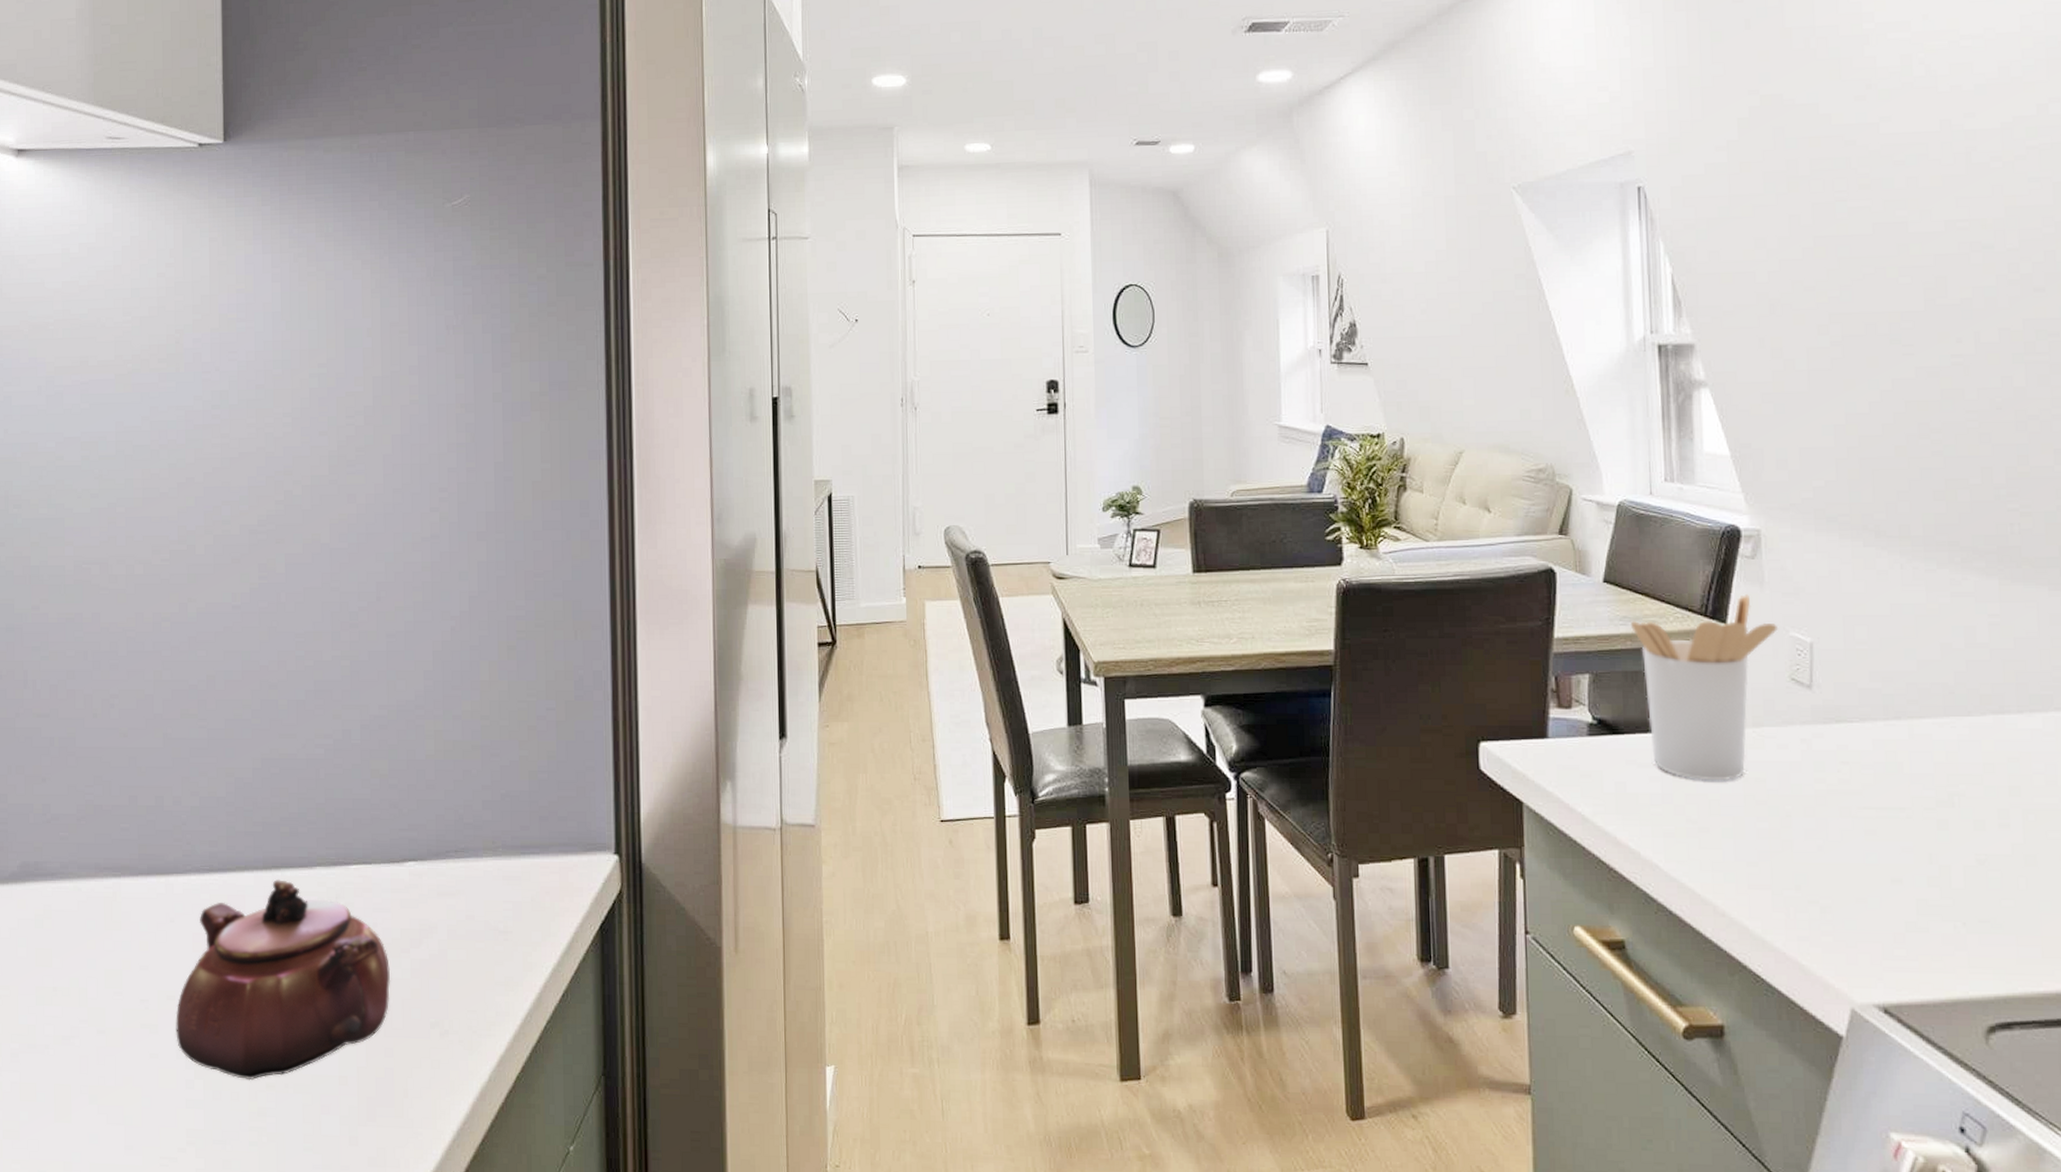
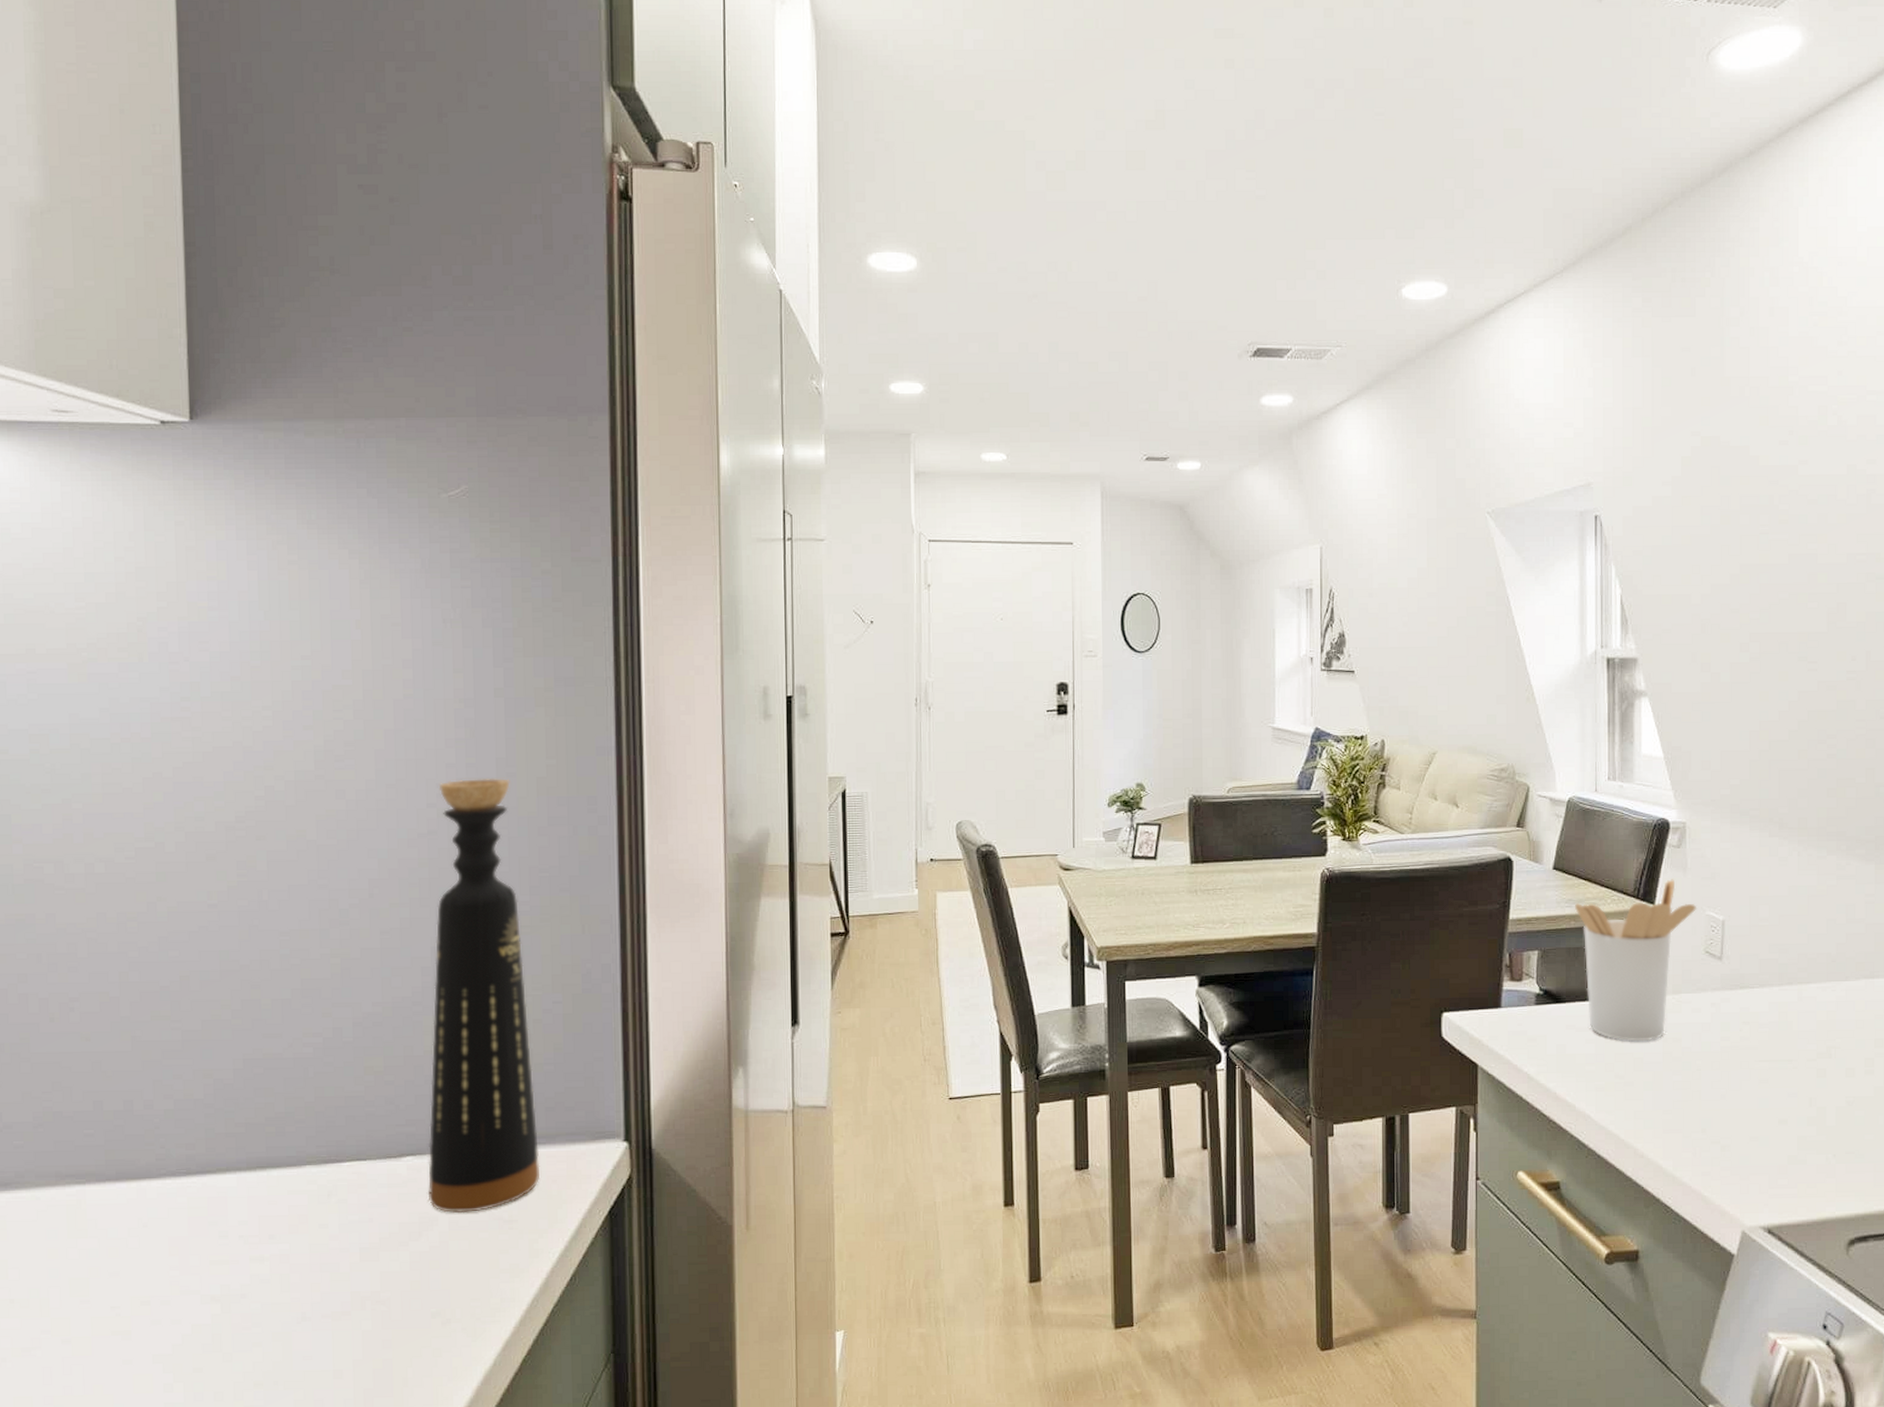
teapot: present [175,879,391,1081] -> none [151,1180,389,1380]
bottle: none [429,483,534,921] -> present [428,779,541,1213]

